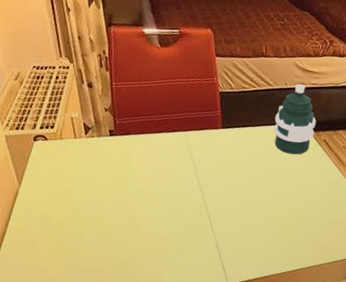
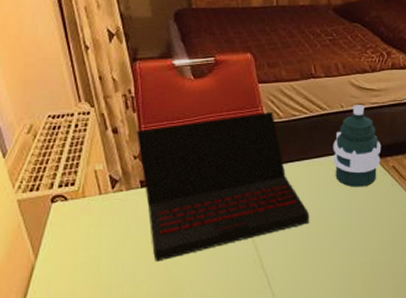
laptop: none [108,82,250,199] -> present [136,111,309,262]

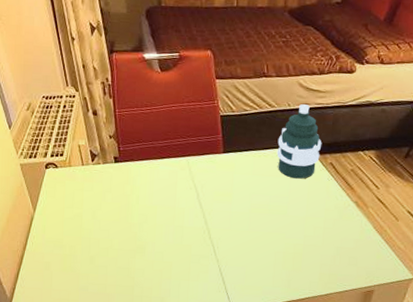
laptop: present [136,111,309,262] -> none [112,105,252,224]

